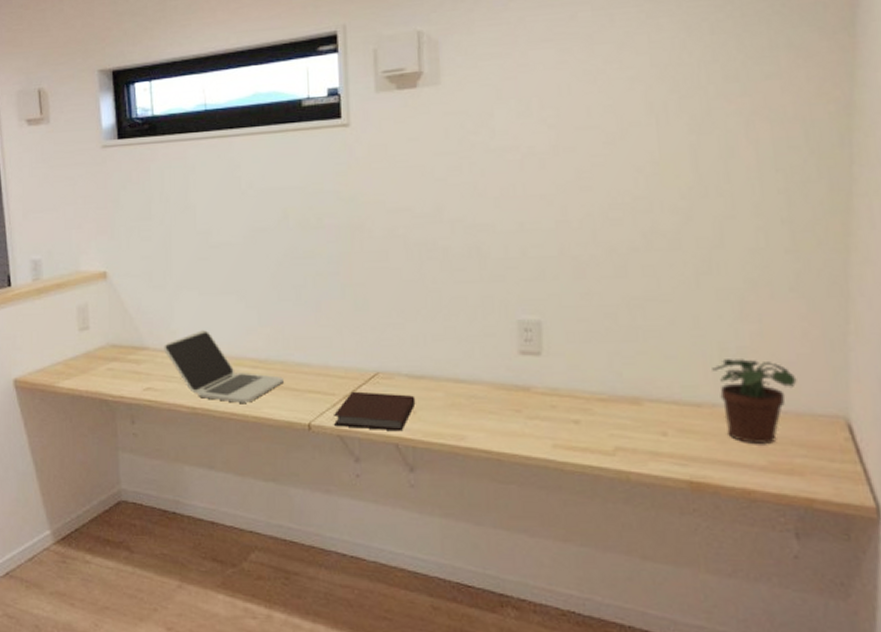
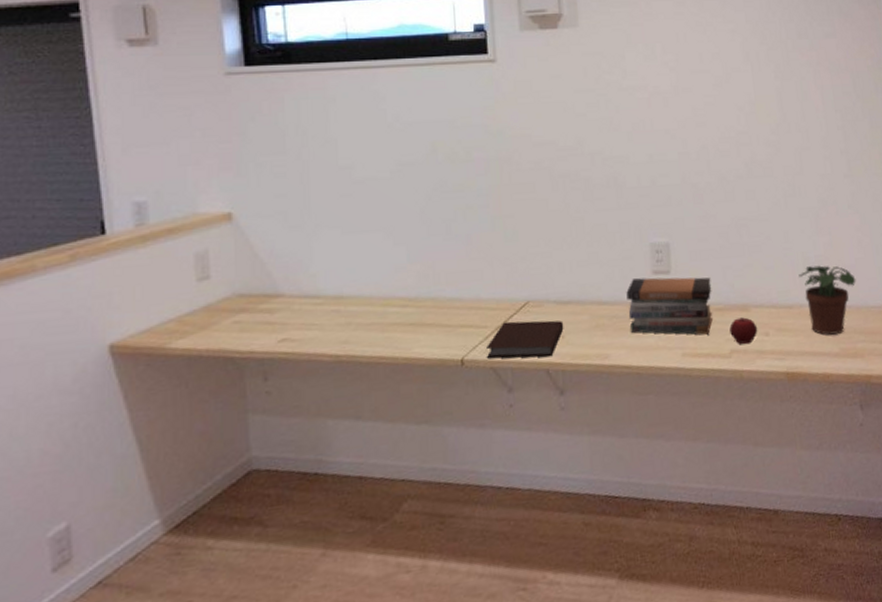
laptop: present [164,330,284,403] -> none [302,271,435,346]
book stack: none [487,358,594,427] -> present [626,277,713,335]
apple: none [614,412,653,443] -> present [729,317,758,345]

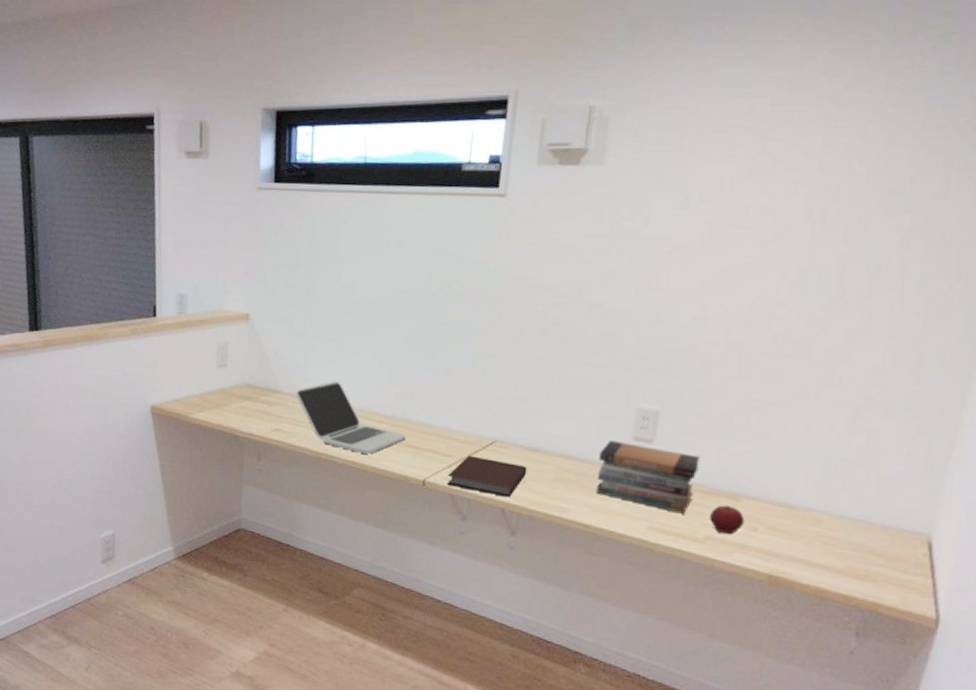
laptop: none [302,271,435,346] -> present [296,381,406,454]
potted plant: present [798,265,856,335] -> none [813,468,891,550]

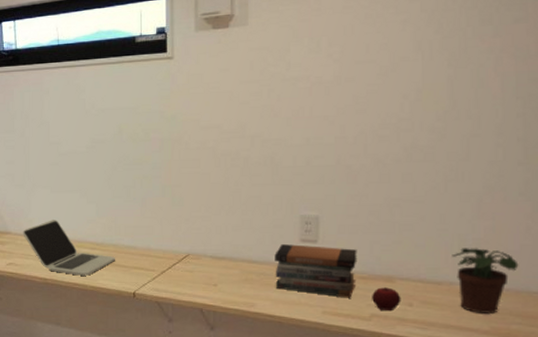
notebook: present [446,455,528,498] -> none [152,268,217,300]
potted plant: none [813,468,891,550] -> present [452,248,519,314]

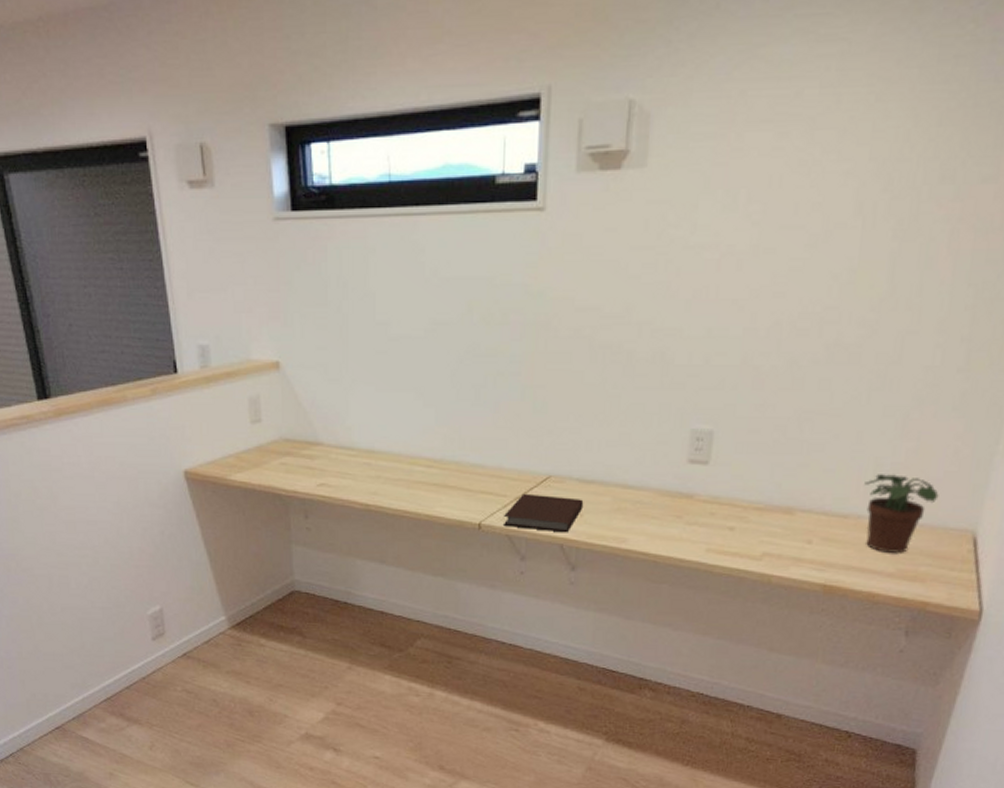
laptop: present [23,220,115,276] -> none [338,427,457,501]
notebook: none [152,268,217,300] -> present [502,493,584,533]
book stack: present [274,244,357,298] -> none [653,466,755,533]
apple: present [372,287,401,312] -> none [766,520,800,550]

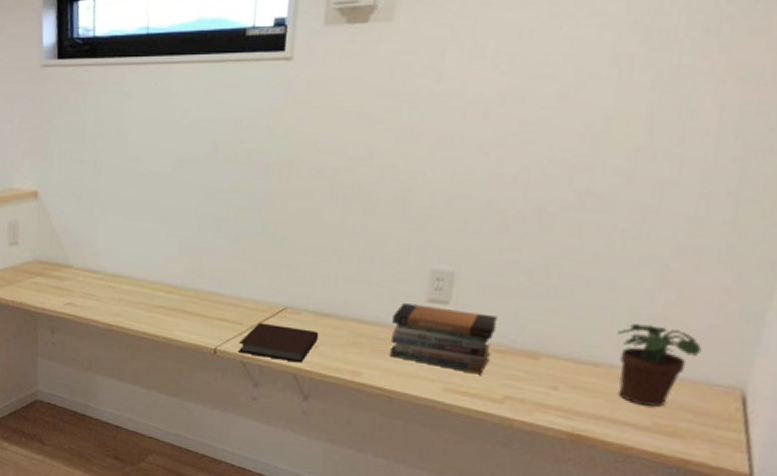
book stack: none [653,466,755,533] -> present [389,303,498,375]

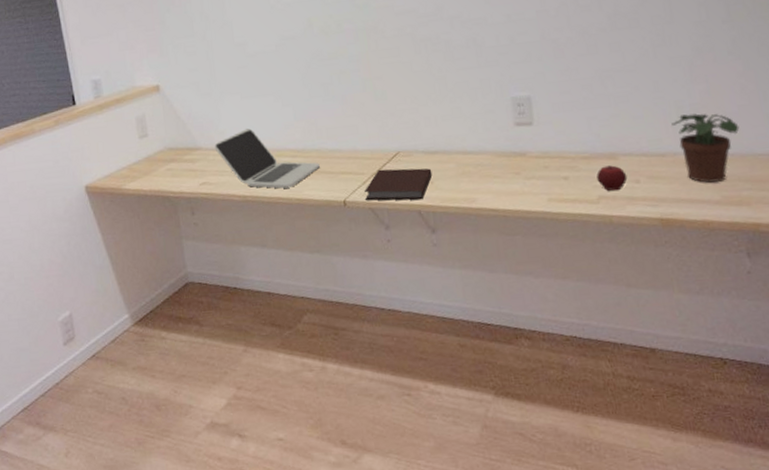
laptop: none [86,254,196,325] -> present [214,128,320,189]
book stack: present [389,303,498,375] -> none [490,127,579,182]
apple: none [508,364,545,395] -> present [596,165,628,191]

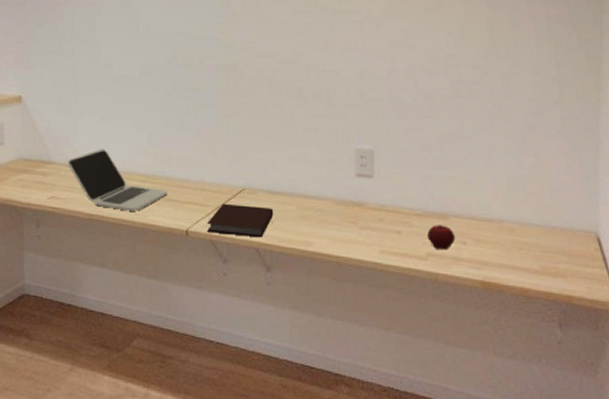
potted plant: present [671,113,740,183] -> none [500,185,562,252]

